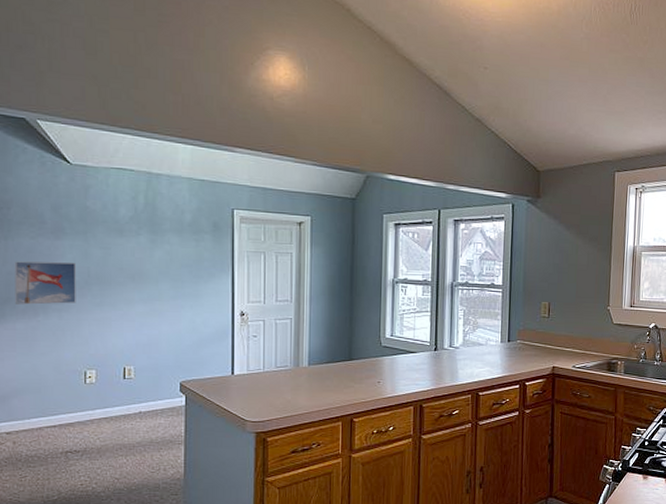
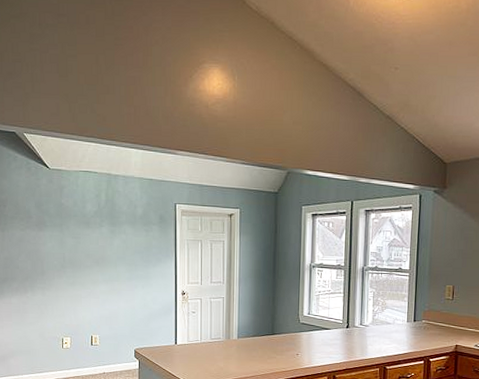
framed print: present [14,261,76,305] -> none [9,249,55,284]

